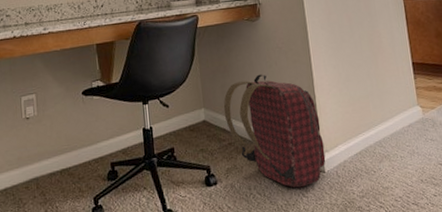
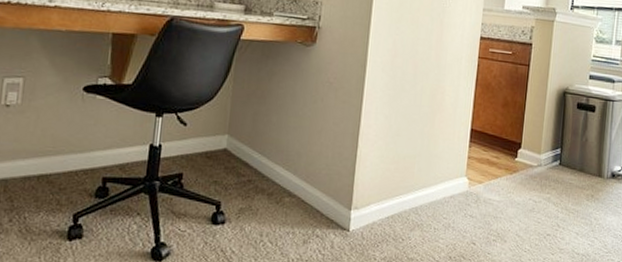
backpack: present [223,74,326,188] -> none [249,108,357,243]

